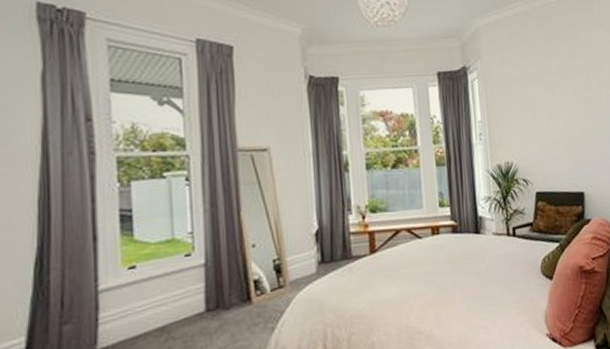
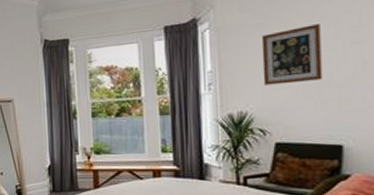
wall art: none [520,82,567,137] -> present [261,24,323,85]

